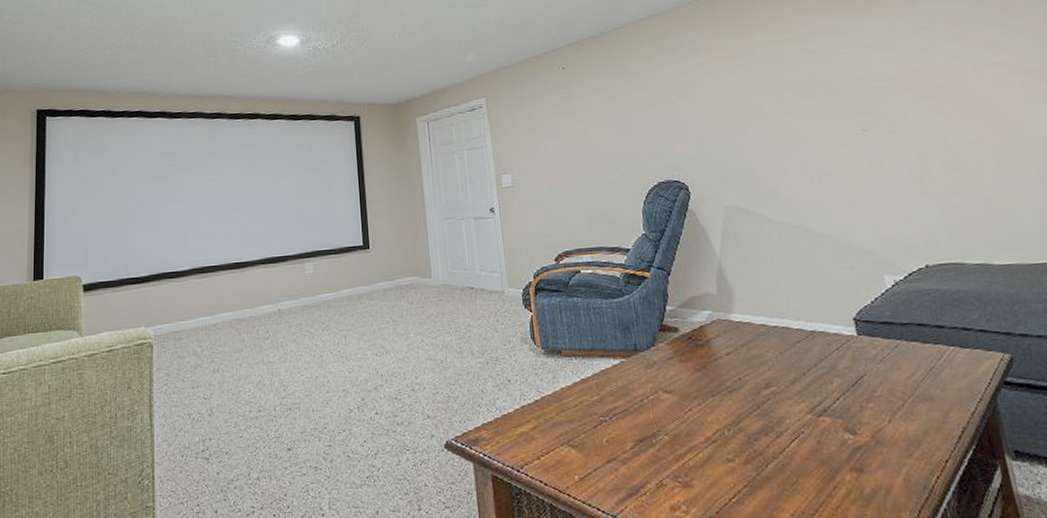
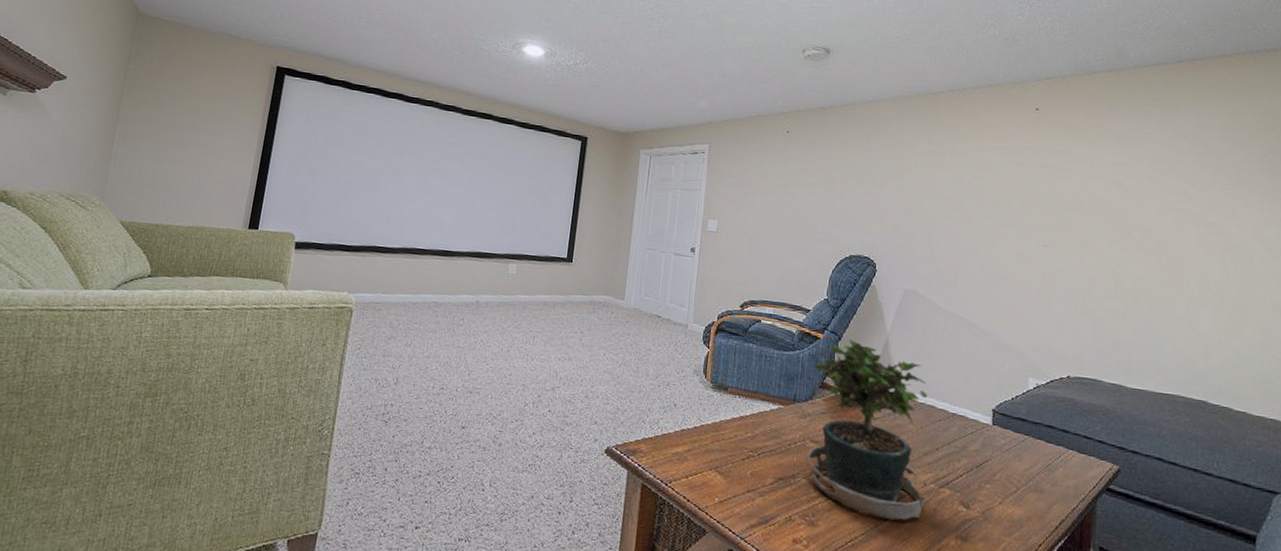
potted plant: none [648,271,806,465] -> present [806,338,928,520]

